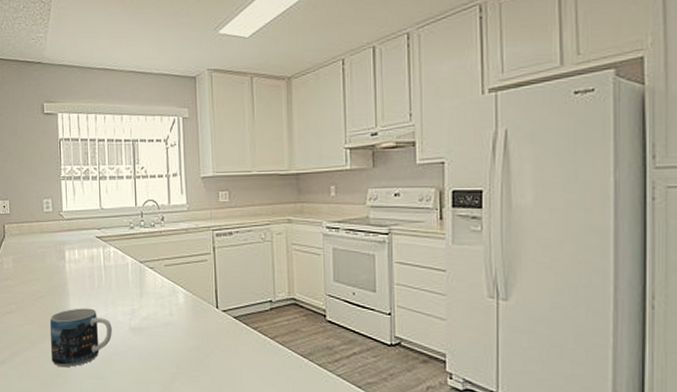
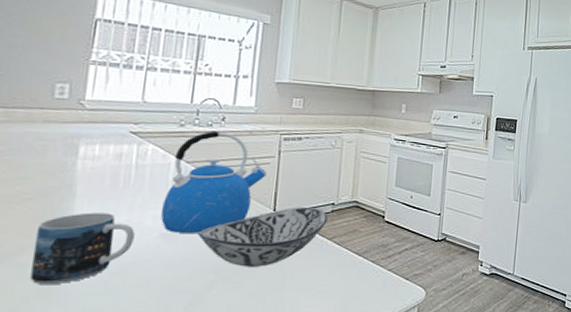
kettle: none [127,231,205,328] -> present [160,131,266,233]
decorative bowl: none [157,304,267,363] -> present [198,206,328,267]

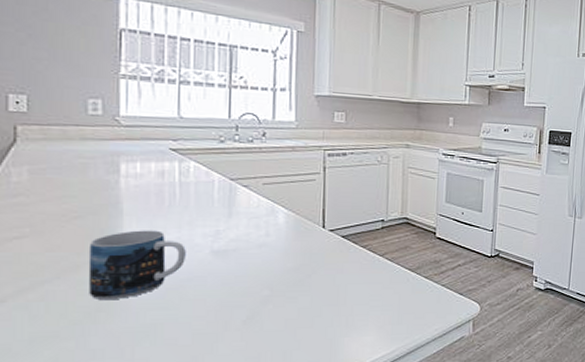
kettle: present [160,131,266,233] -> none [209,147,312,250]
decorative bowl: present [198,206,328,267] -> none [249,223,378,283]

